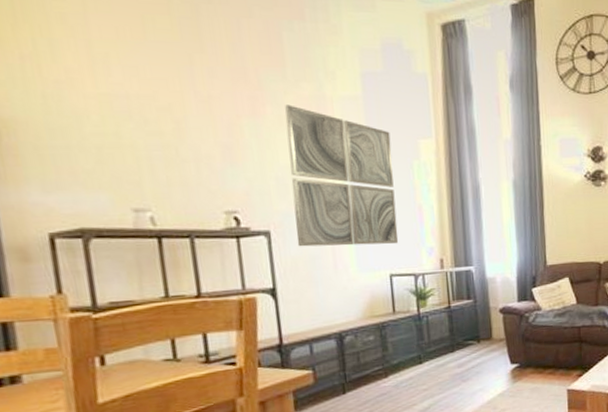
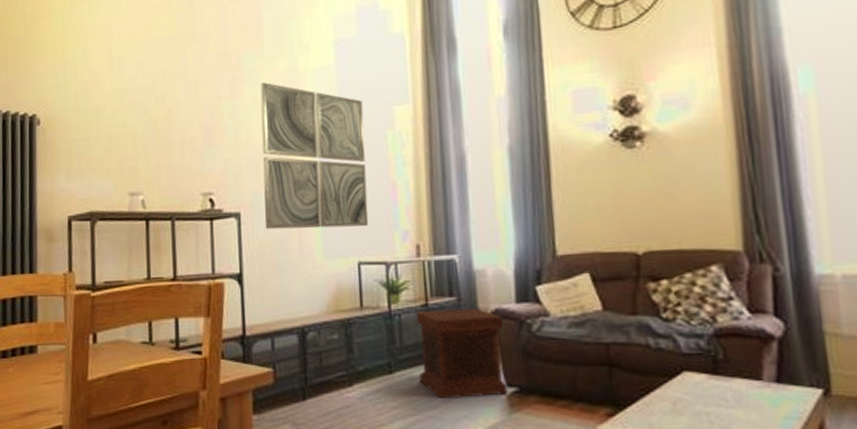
side table: none [440,307,511,379] -> present [415,308,508,400]

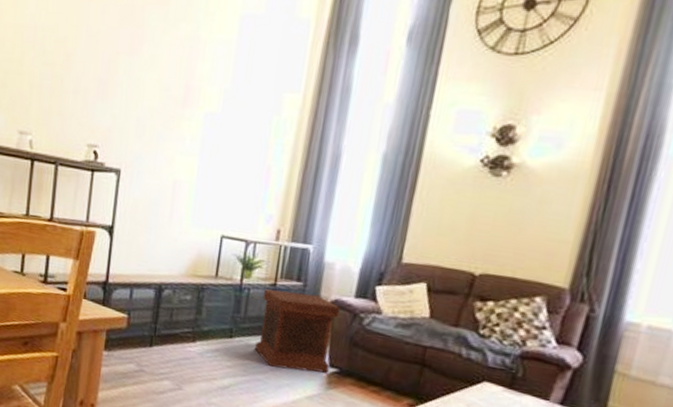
wall art: present [260,82,369,230] -> none [141,44,256,205]

